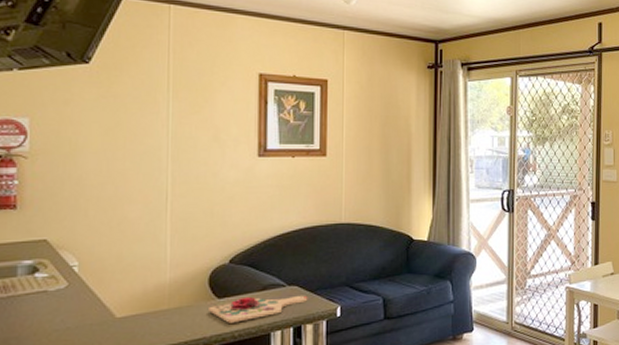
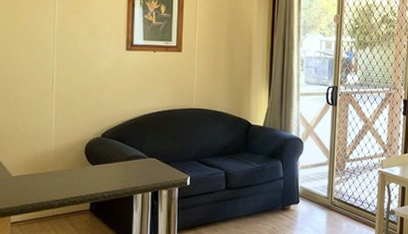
cutting board: present [209,295,308,323] -> none [84,165,164,186]

